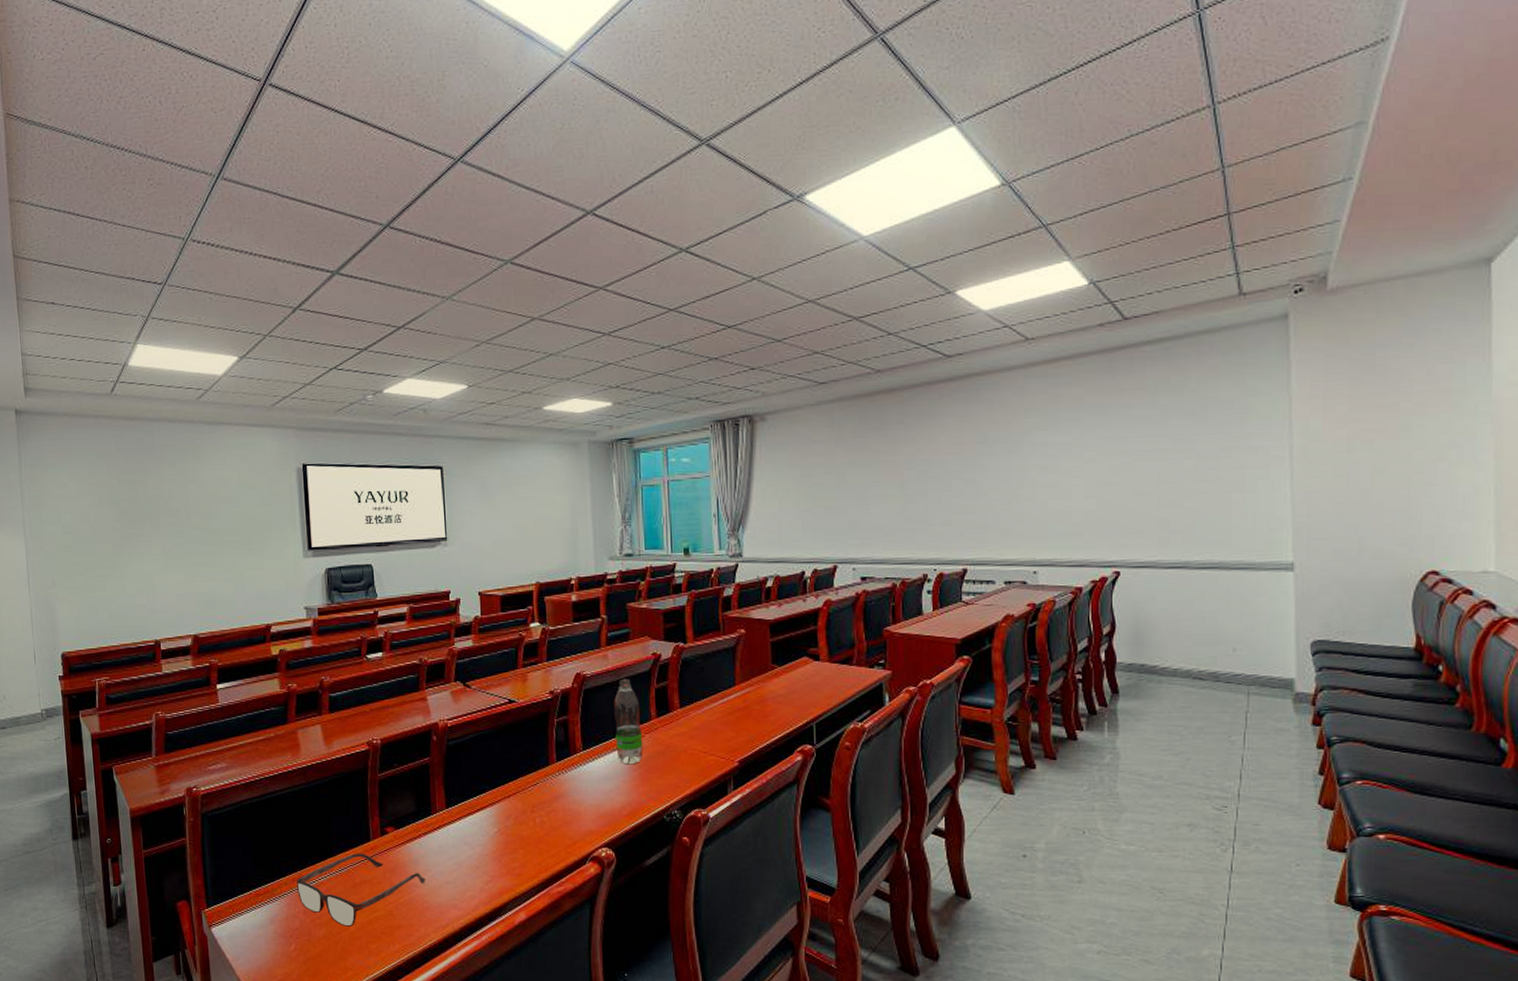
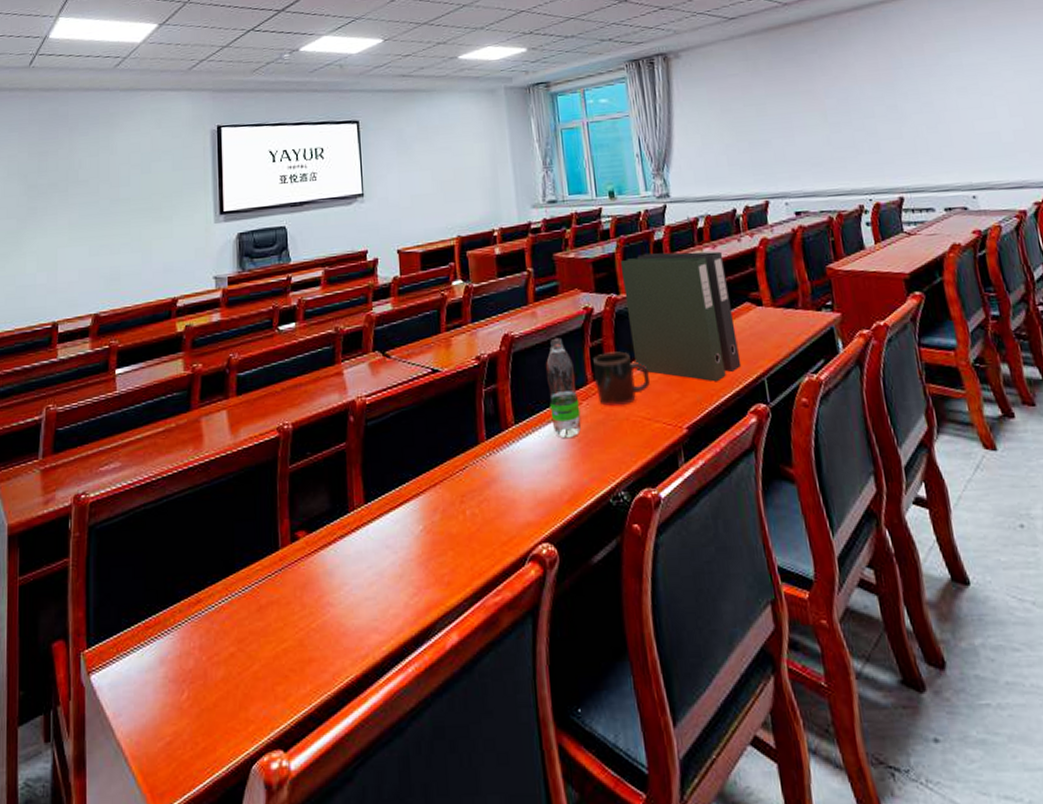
eyeglasses: present [297,854,425,928] -> none [193,567,341,665]
mug: none [658,693,709,739] -> present [593,351,651,406]
binder: none [689,607,794,725] -> present [620,251,742,382]

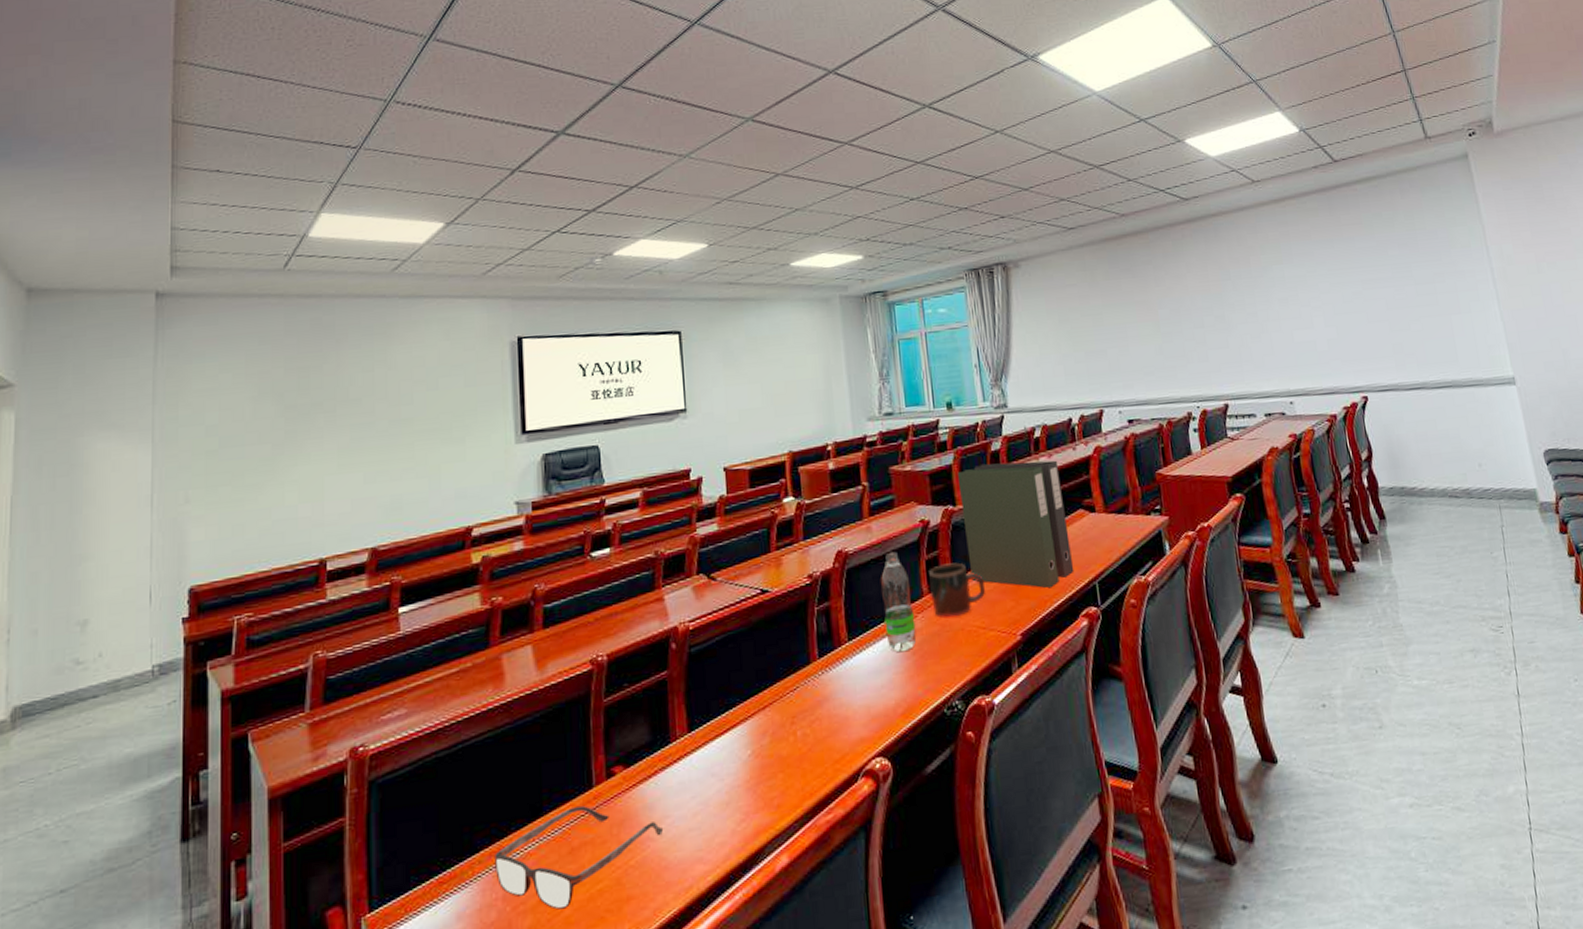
eyeglasses: none [193,567,341,665] -> present [495,806,663,911]

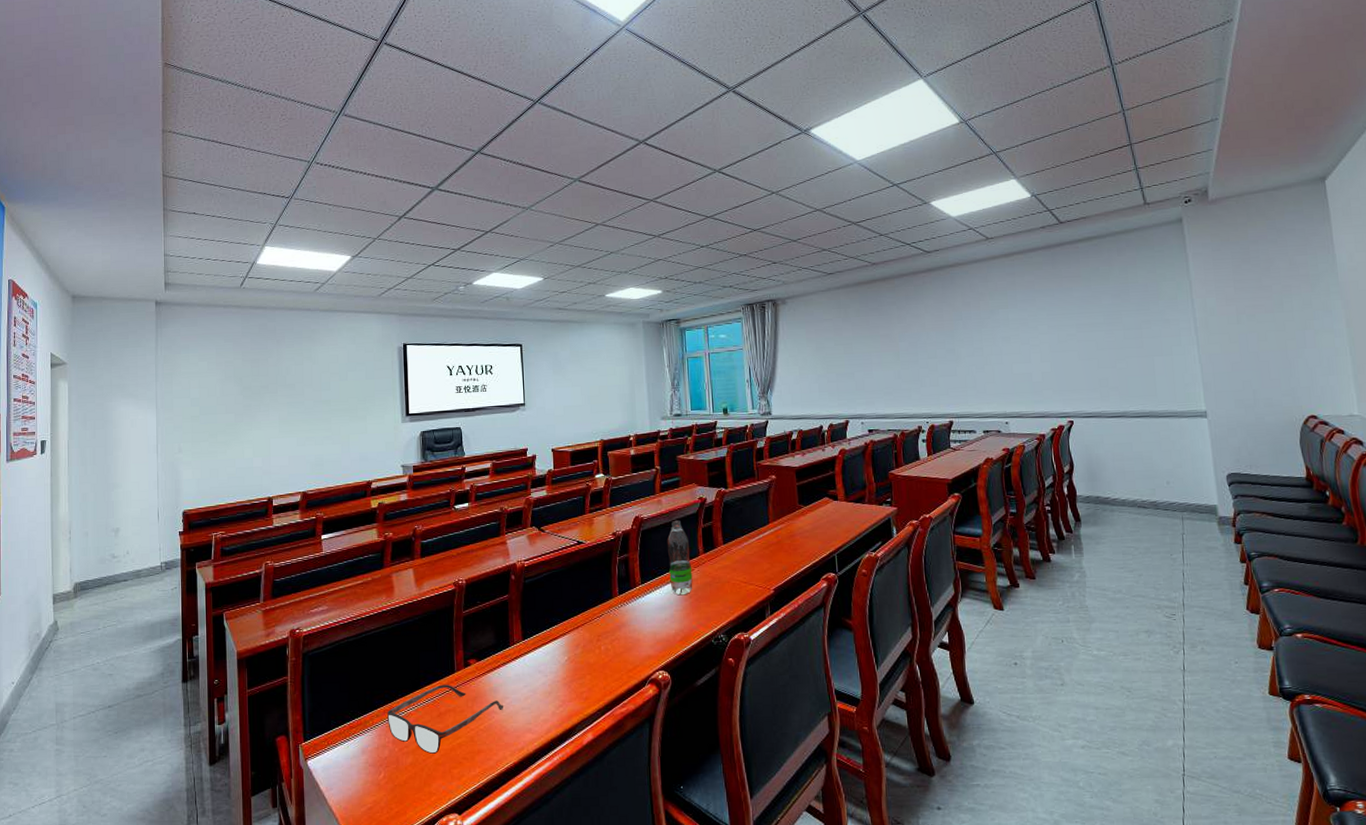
mug: present [929,562,987,617] -> none [704,532,748,572]
binder: present [957,460,1075,589] -> none [729,457,819,556]

